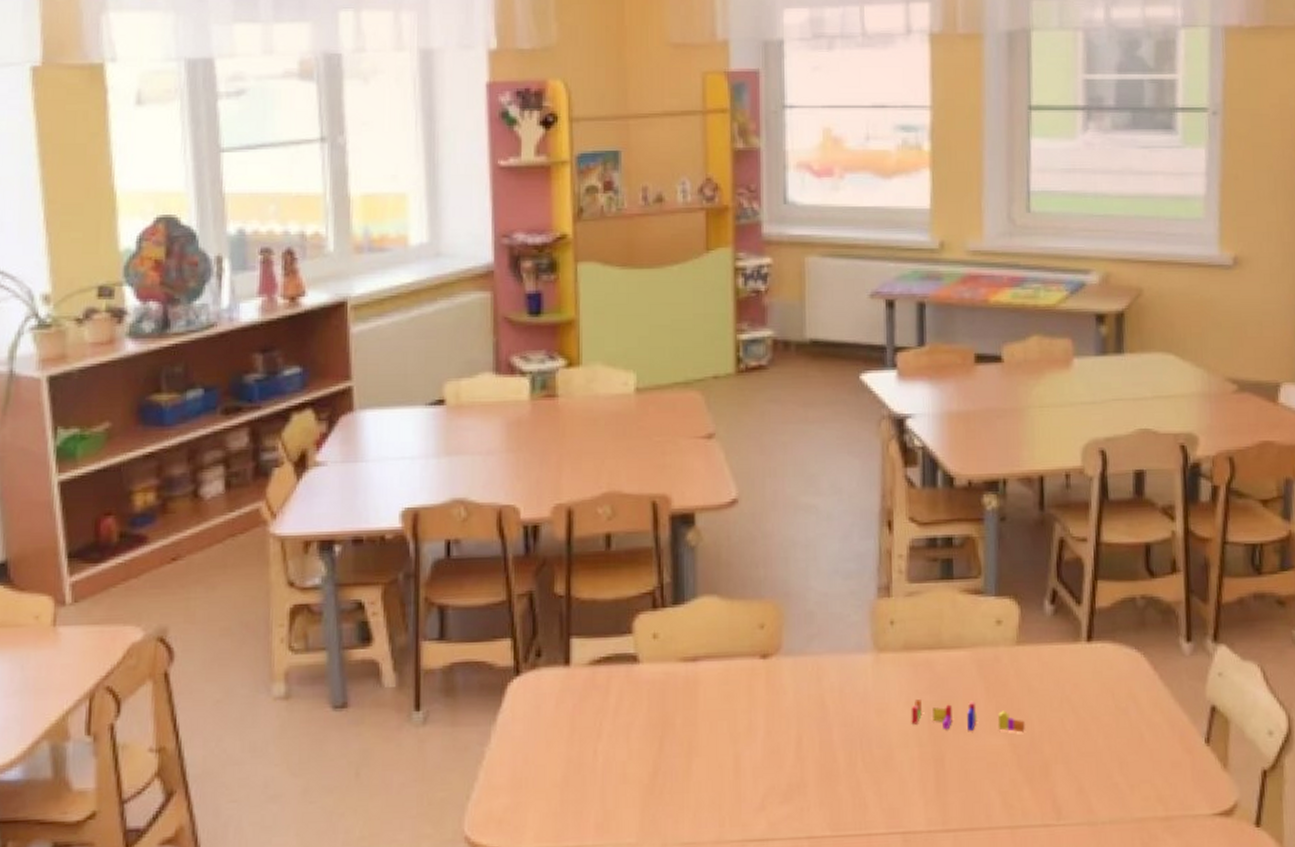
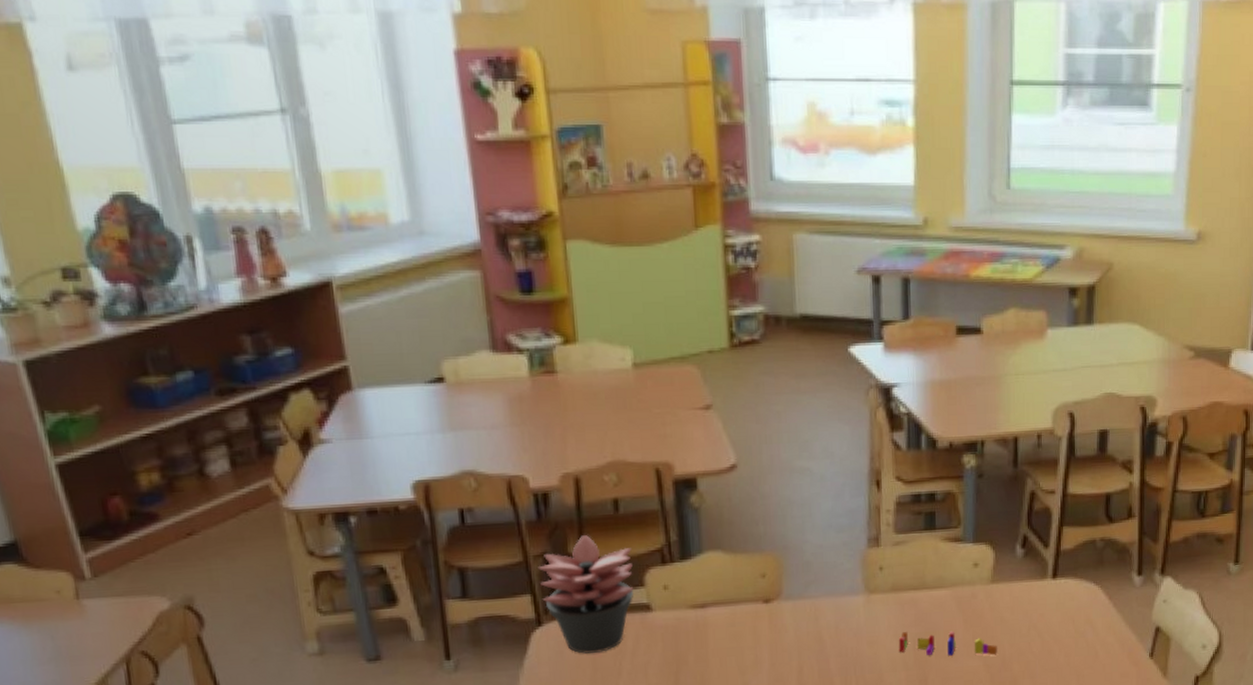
succulent plant: none [521,573,621,710] -> present [538,535,634,654]

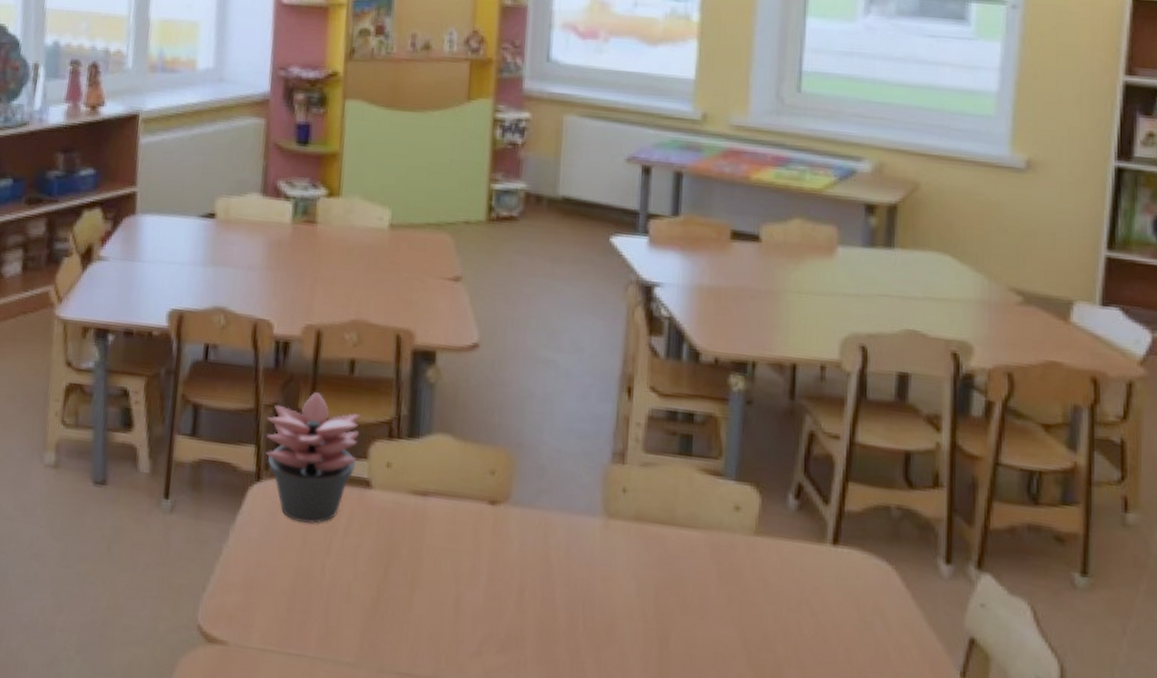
toy blocks: present [898,631,998,656] -> none [637,573,759,628]

